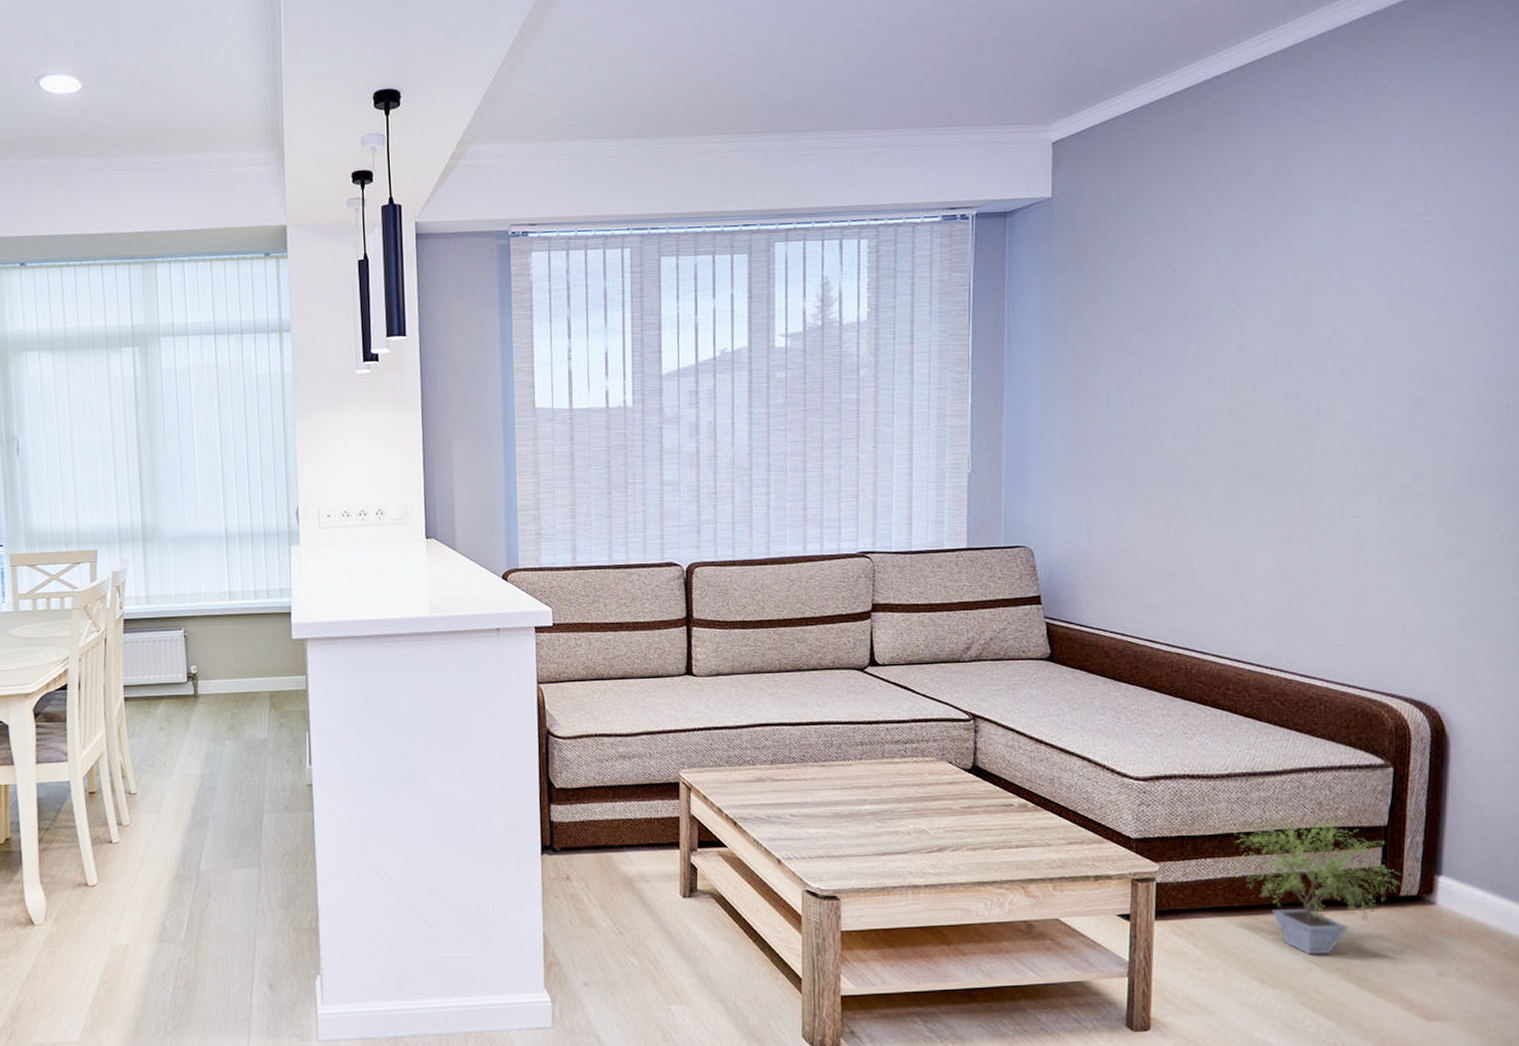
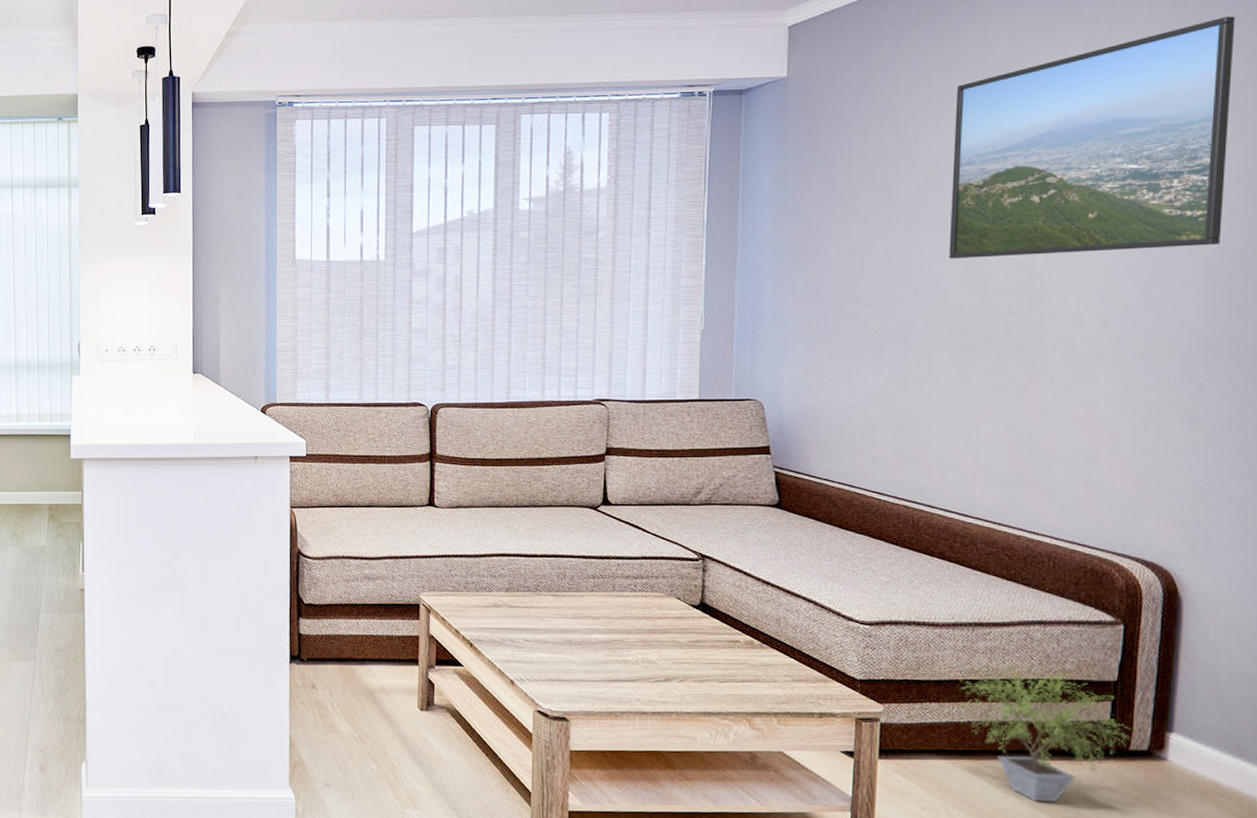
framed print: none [1217,128,1496,390] -> present [948,16,1235,259]

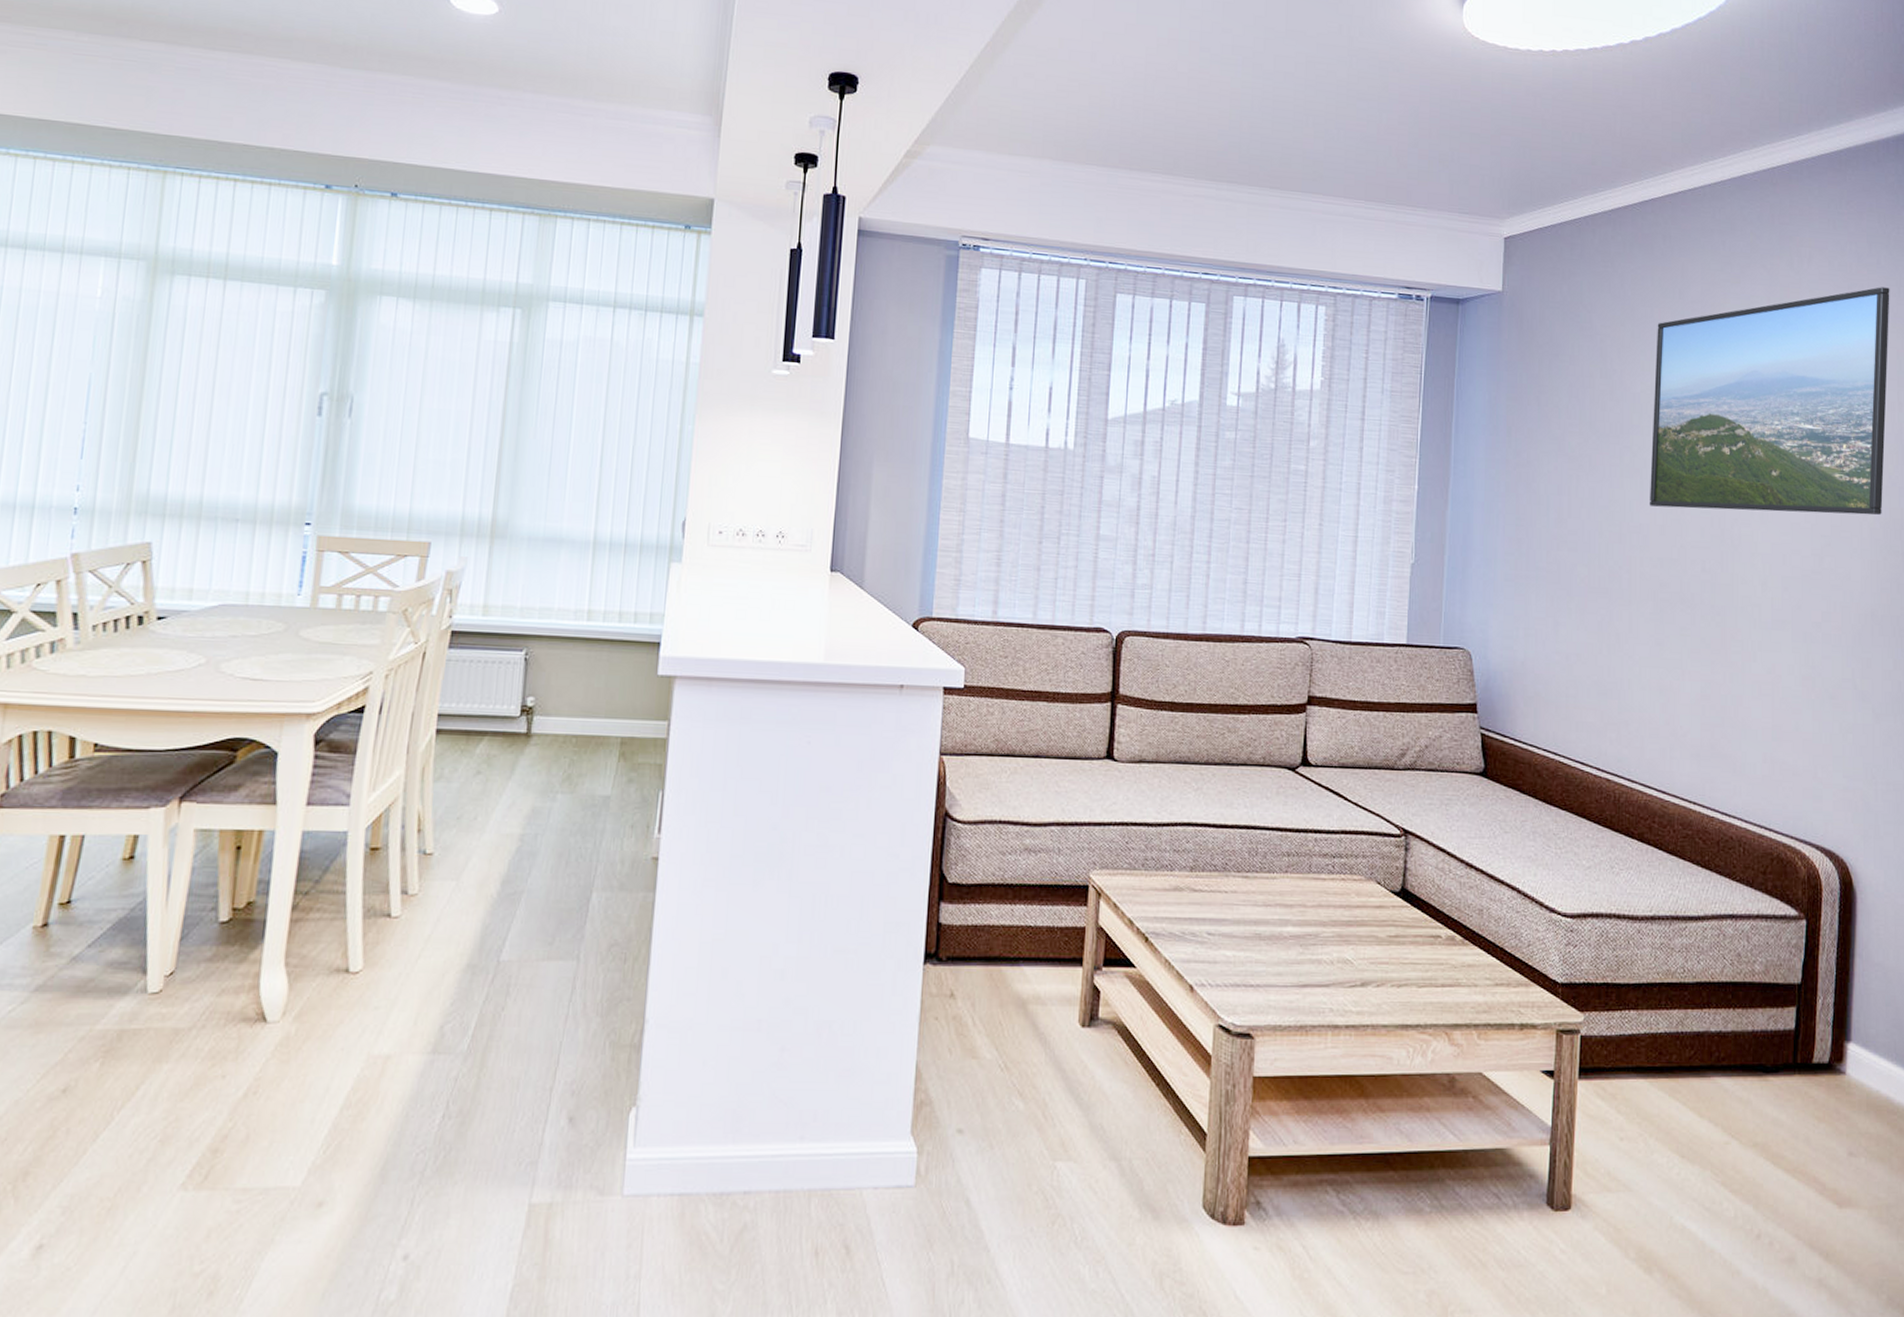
potted plant: present [955,662,1133,802] -> none [1653,961,1816,1127]

